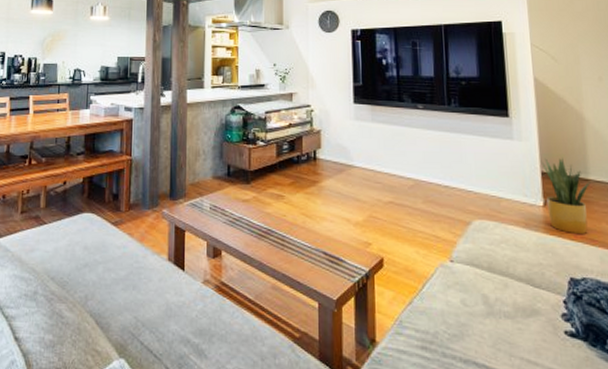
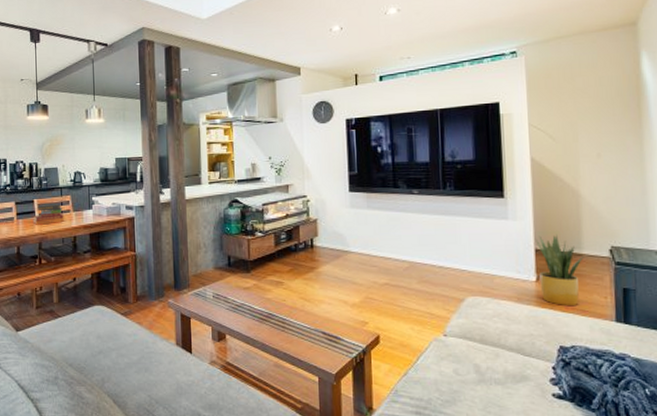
books: none [27,101,60,123] -> present [33,203,64,225]

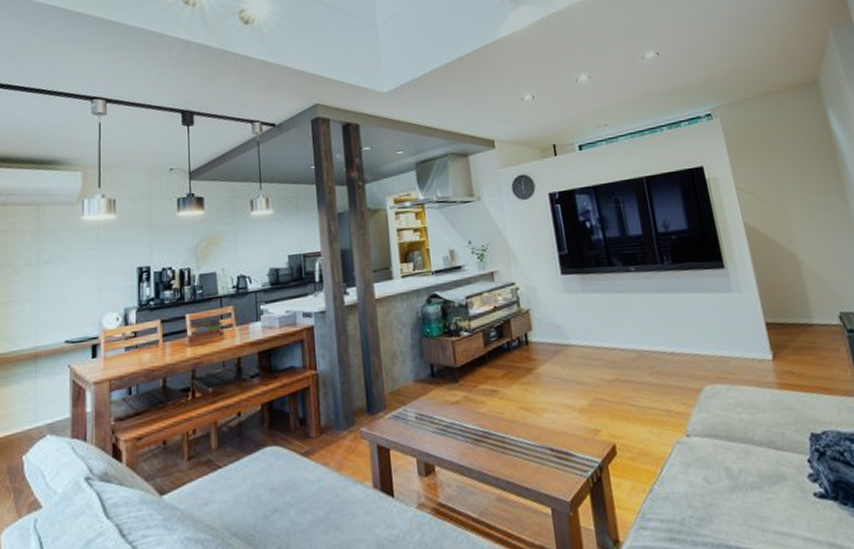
planter: present [536,234,584,307] -> none [764,303,821,386]

